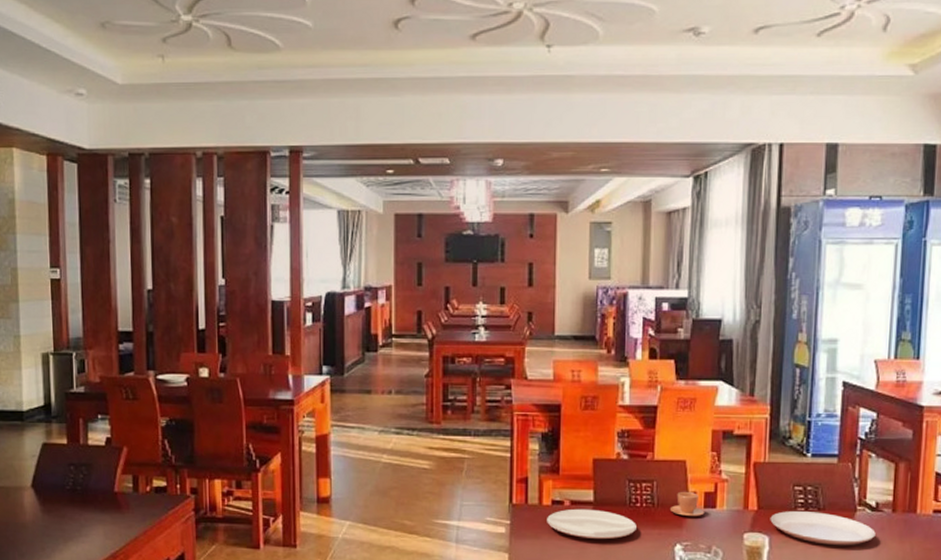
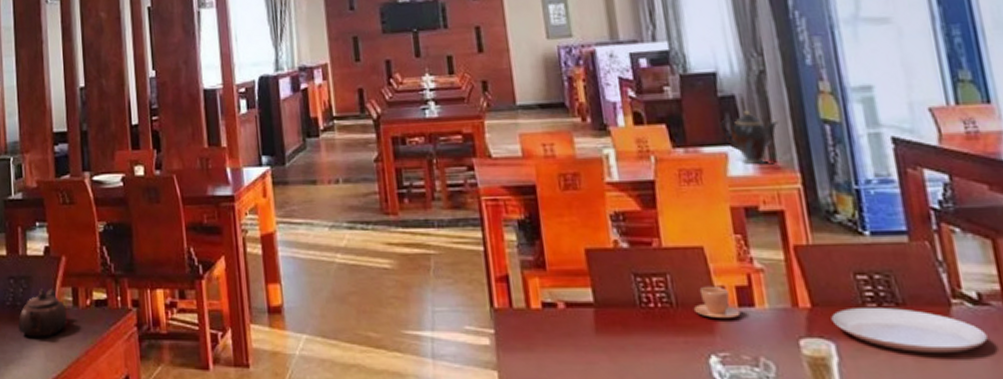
teapot: none [77,476,128,518] -> present [17,289,68,337]
plate: present [547,508,636,540] -> none [539,312,655,351]
teapot: none [716,352,763,398] -> present [719,109,780,165]

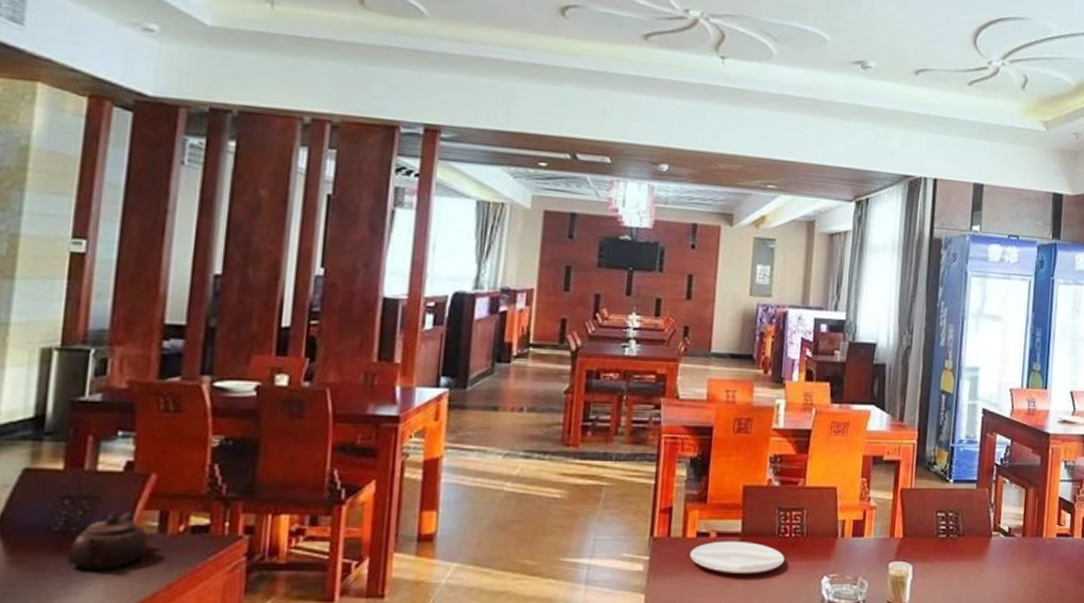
plate: none [539,312,655,351] -> present [690,541,784,575]
teacup: present [693,286,741,318] -> none [818,519,853,546]
teapot: present [719,109,780,165] -> none [869,377,913,423]
plate: present [831,308,988,354] -> none [914,538,1008,573]

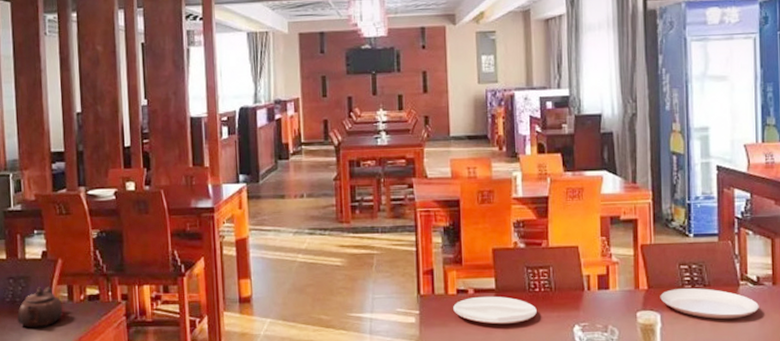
plate: none [914,538,1008,573] -> present [660,288,759,320]

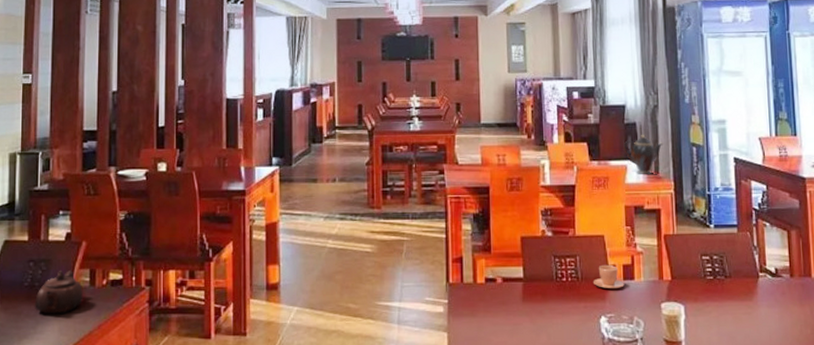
plate: present [453,296,537,325] -> none [481,285,564,315]
teacup: none [566,275,599,298] -> present [592,264,624,288]
teapot: none [599,143,642,185] -> present [623,134,664,175]
plate: present [660,288,759,320] -> none [683,279,778,312]

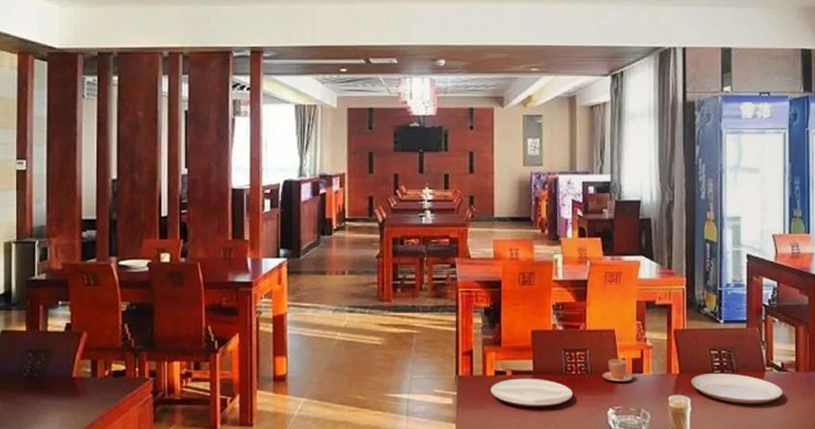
teapot: present [34,271,84,314] -> none [33,361,86,404]
plate: none [481,285,564,315] -> present [491,378,573,407]
teapot: present [623,134,664,175] -> none [637,230,678,271]
plate: none [683,279,778,312] -> present [691,373,783,405]

